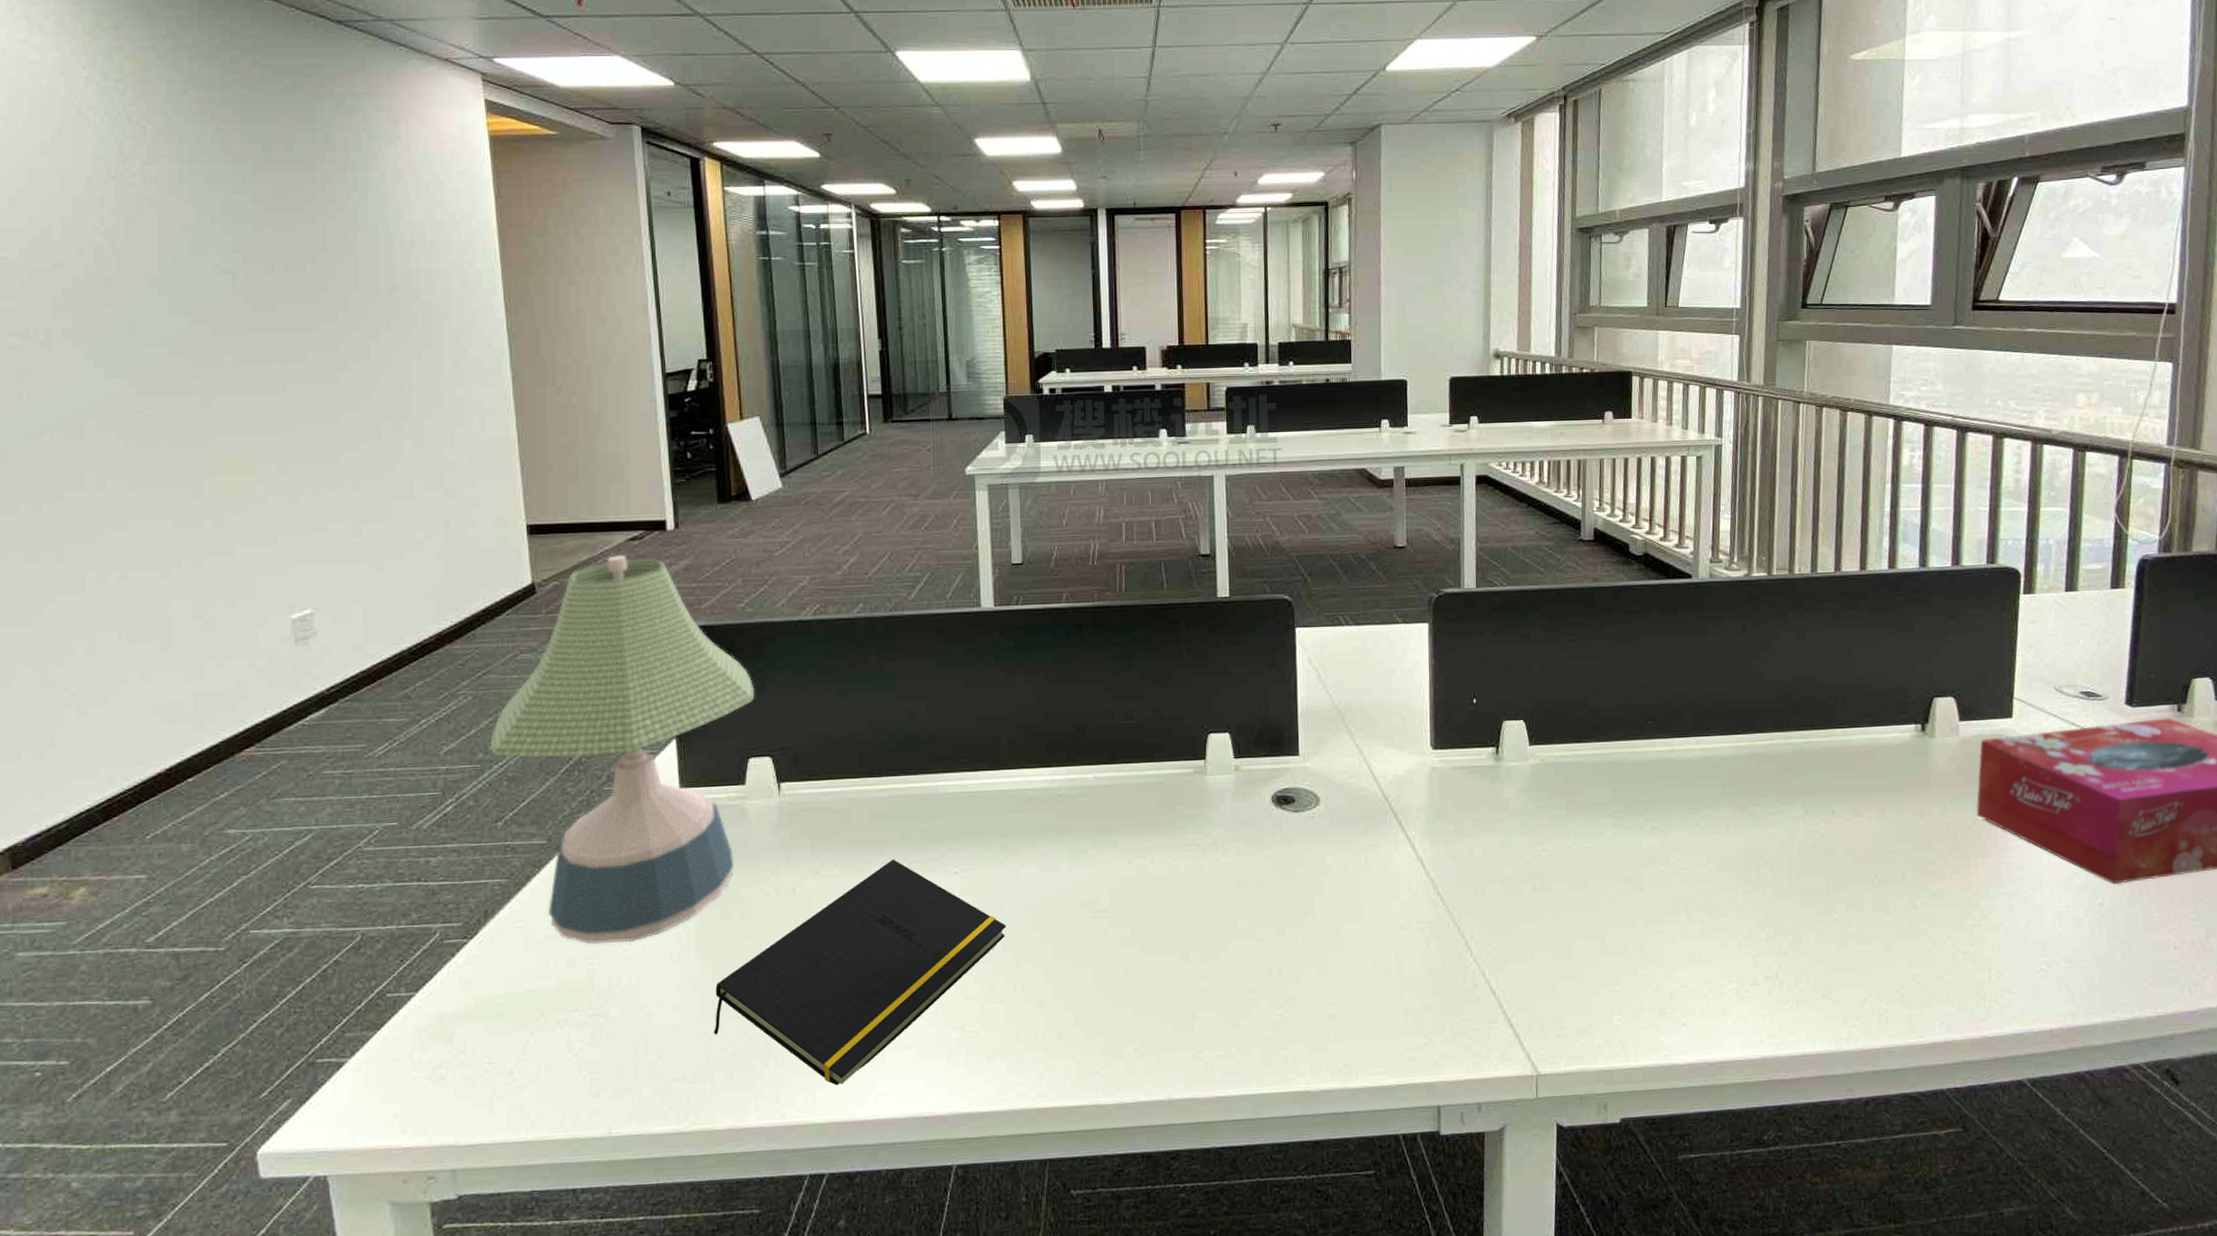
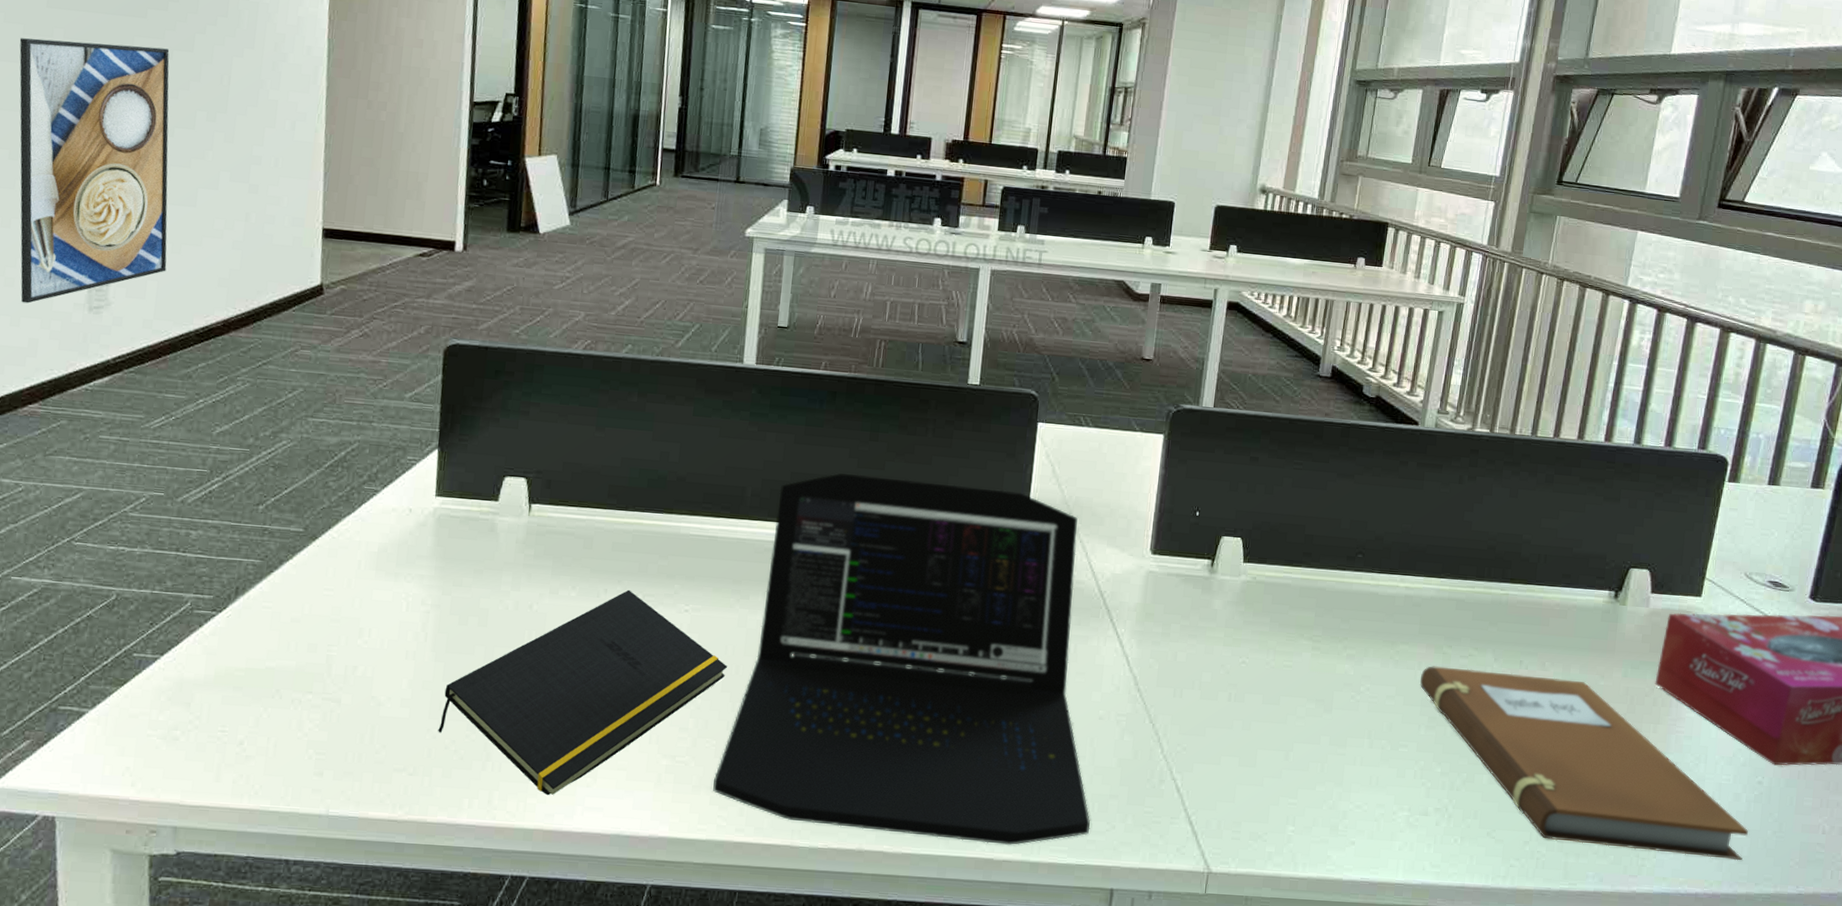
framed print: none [188,360,370,644] -> present [19,38,170,304]
desk lamp: present [490,554,755,945] -> none [261,267,519,636]
laptop: none [1008,703,1407,1079] -> present [713,473,1090,846]
notebook: none [1730,823,2097,994] -> present [1419,666,1749,861]

